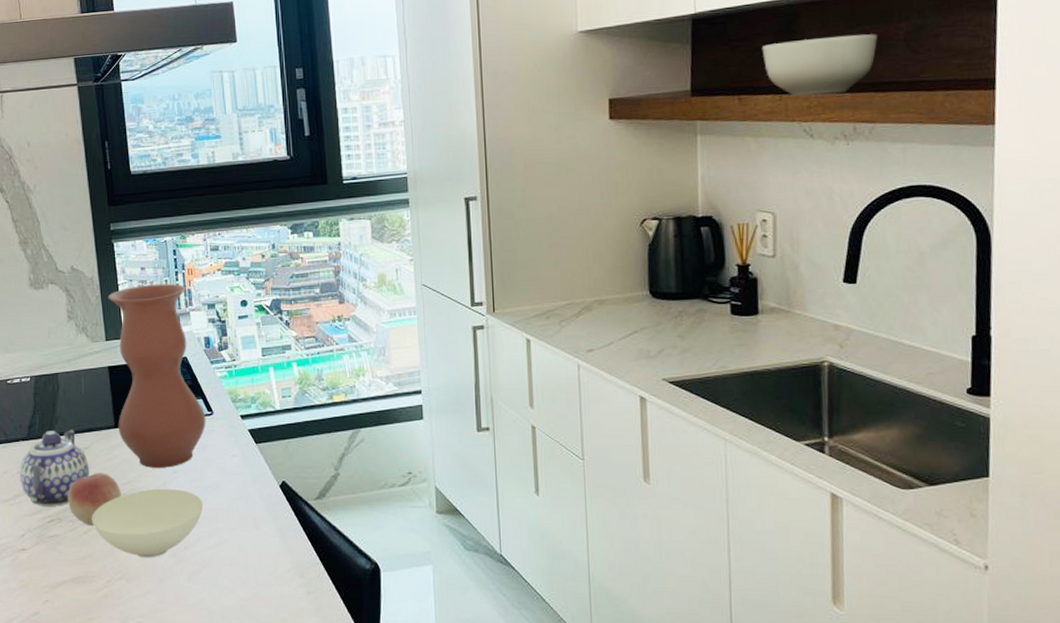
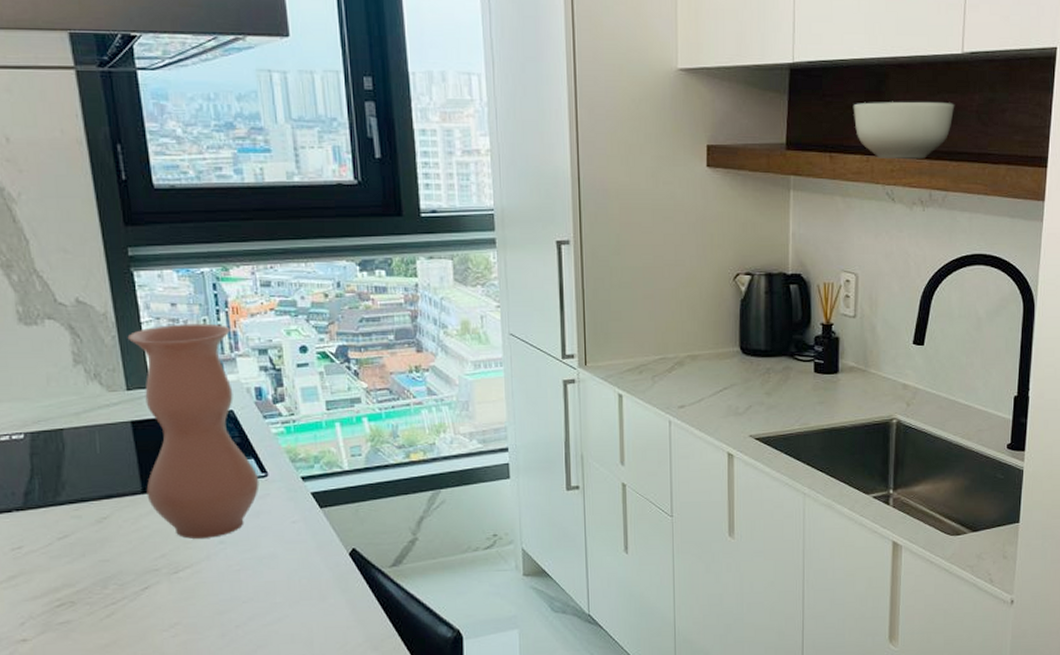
teapot: present [19,429,89,506] -> none [13,496,111,588]
fruit: present [68,473,122,526] -> none [82,546,154,609]
bowl: present [91,488,204,558] -> none [115,561,258,641]

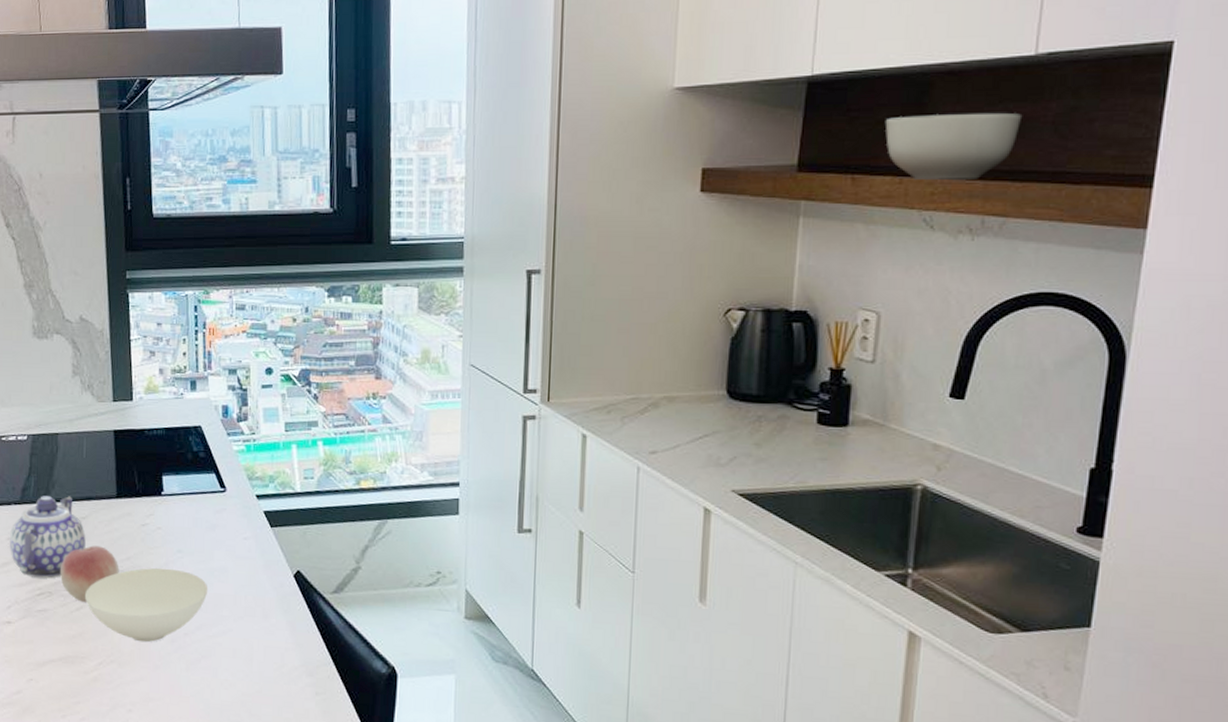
teapot: none [13,496,111,588] -> present [9,496,86,579]
fruit: none [82,546,154,609] -> present [60,545,119,603]
bowl: none [115,561,258,641] -> present [84,568,208,643]
vase: present [127,323,259,539] -> none [118,342,218,546]

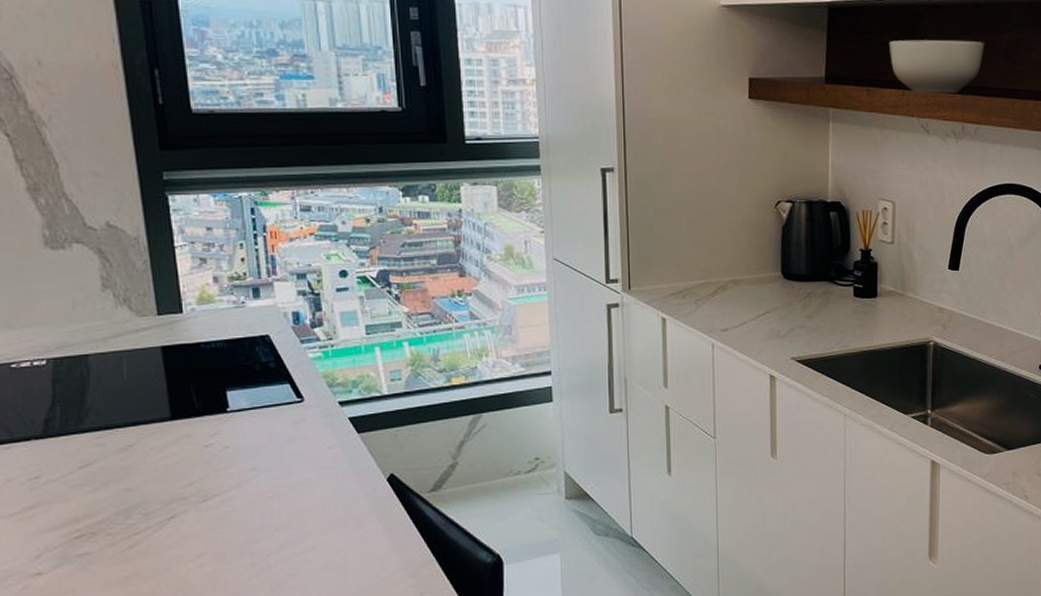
teapot: present [9,496,86,579] -> none [31,423,135,519]
fruit: present [60,545,119,603] -> none [104,474,181,539]
bowl: present [84,568,208,643] -> none [138,488,291,572]

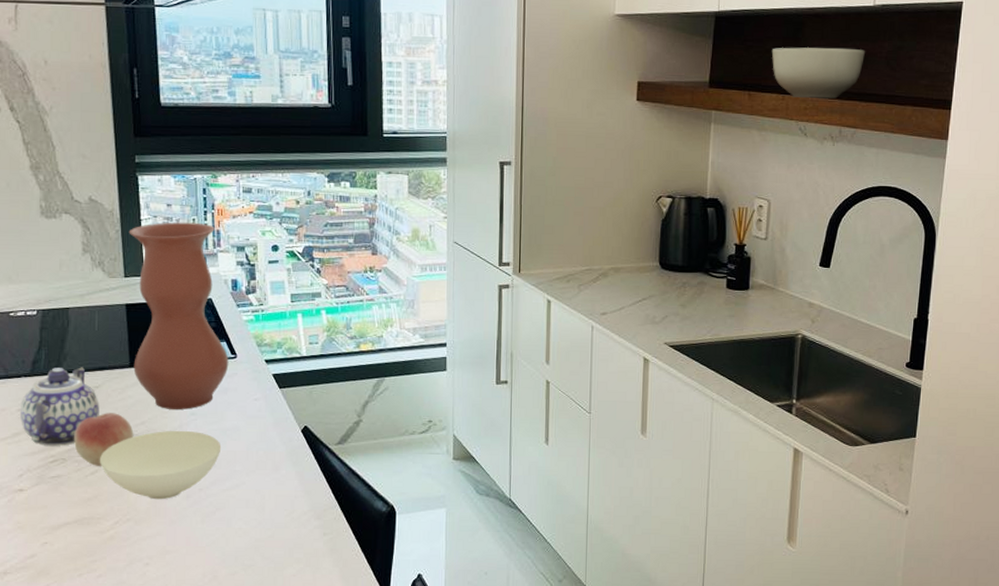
teapot: none [31,423,135,519] -> present [19,367,99,446]
fruit: none [104,474,181,539] -> present [74,413,134,467]
bowl: none [138,488,291,572] -> present [99,430,222,500]
vase: none [160,248,295,466] -> present [128,222,229,410]

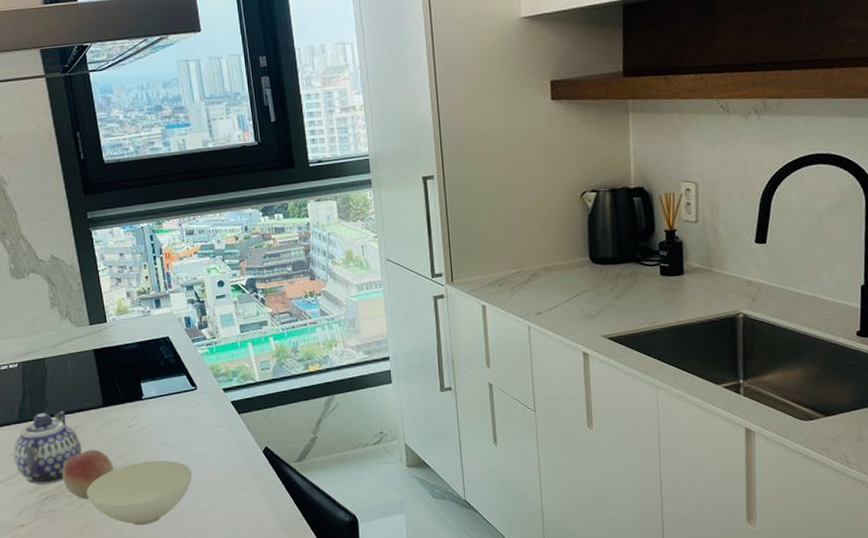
vase: present [128,222,229,410] -> none [89,267,191,442]
bowl: present [771,47,866,99] -> none [684,16,785,75]

